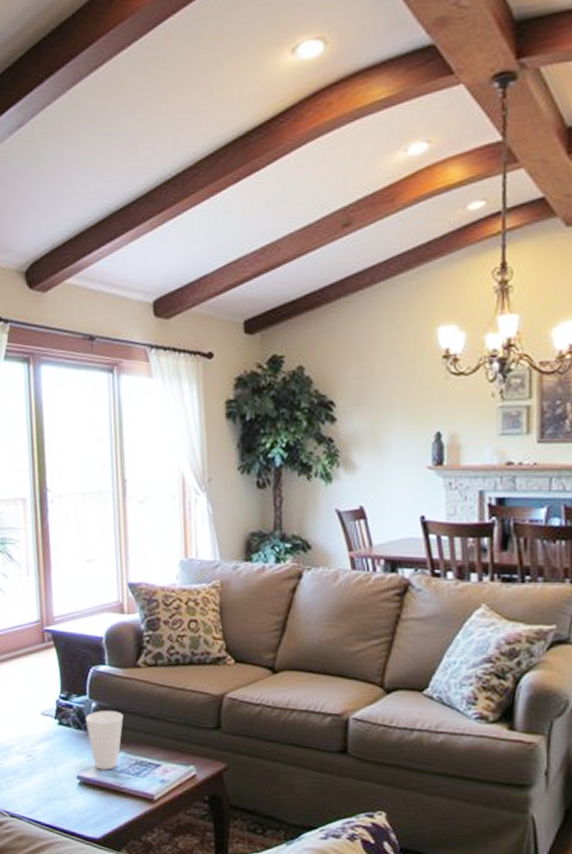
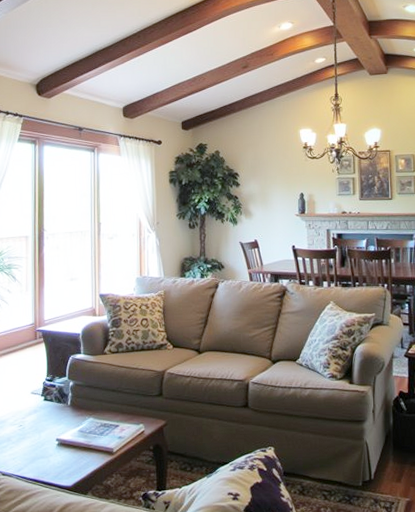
cup: present [85,711,124,770] -> none [64,387,93,433]

